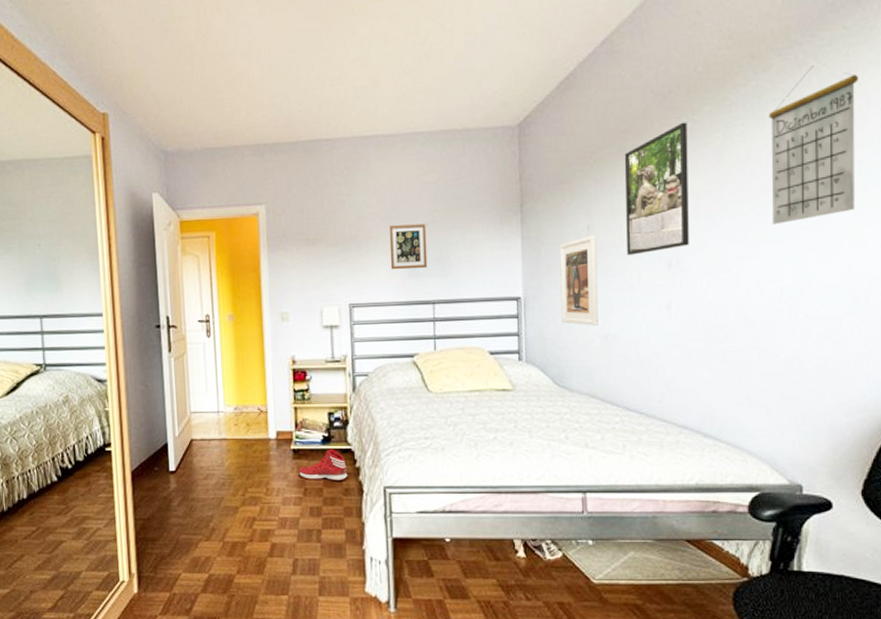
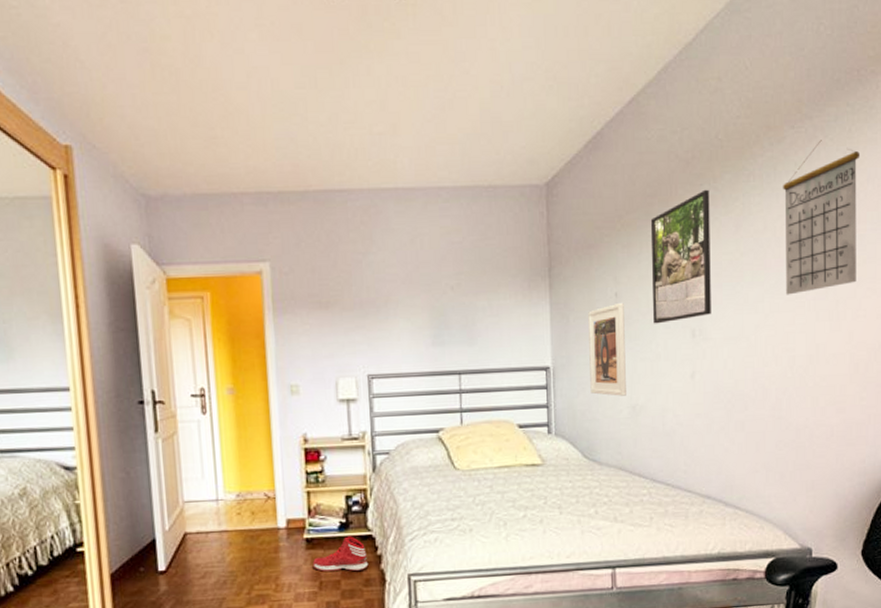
picture frame: present [389,223,428,270] -> none [410,287,453,338]

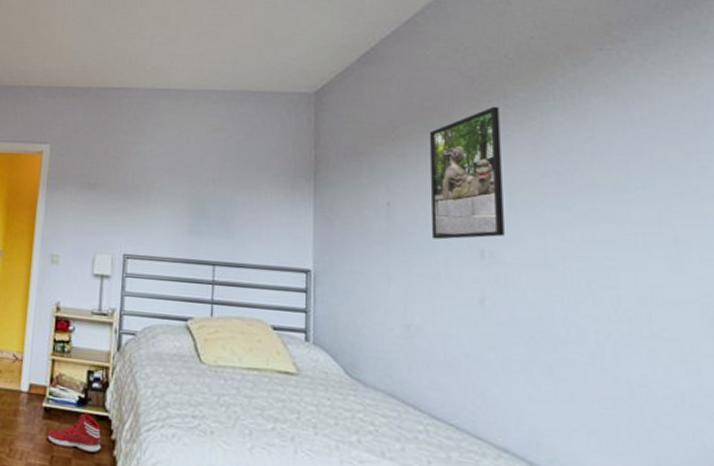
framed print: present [588,302,626,396] -> none [356,212,399,313]
calendar: present [783,140,861,295] -> none [592,63,702,225]

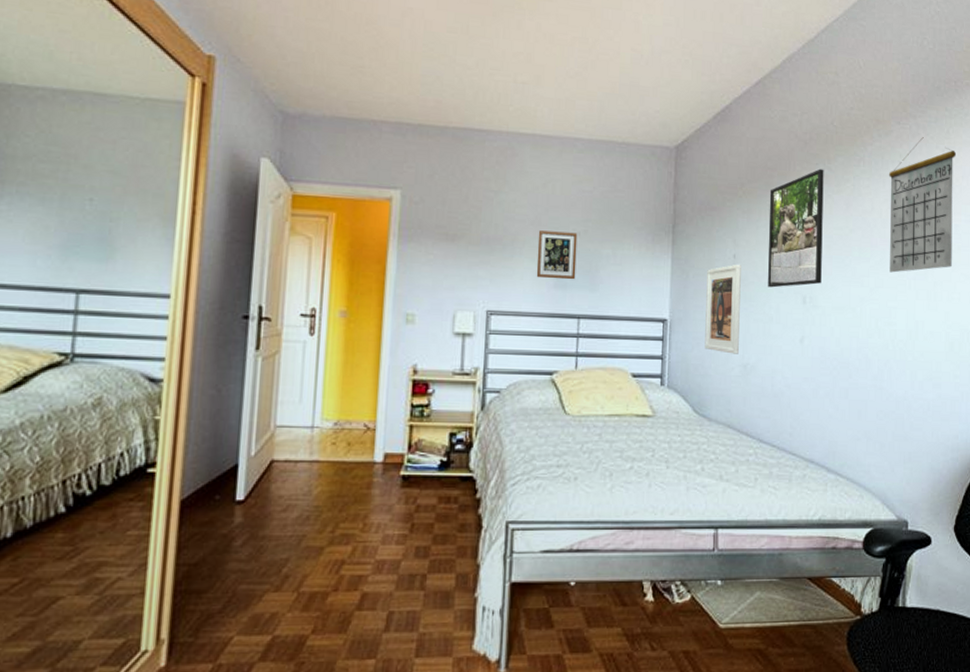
sneaker: present [46,413,102,454] -> none [405,476,466,515]
picture frame: none [171,178,212,227] -> present [536,230,578,280]
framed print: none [356,212,399,313] -> present [704,264,741,354]
calendar: none [592,63,702,225] -> present [889,137,957,273]

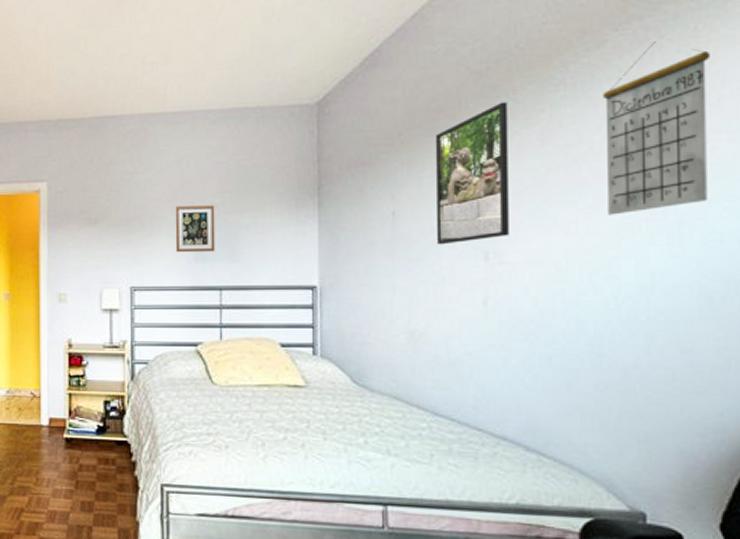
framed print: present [704,264,741,354] -> none [361,221,404,320]

